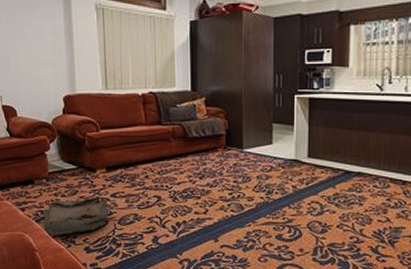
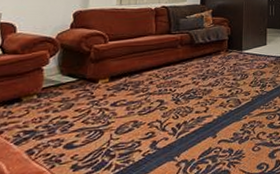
bag: present [42,196,108,236] -> none [23,107,107,158]

